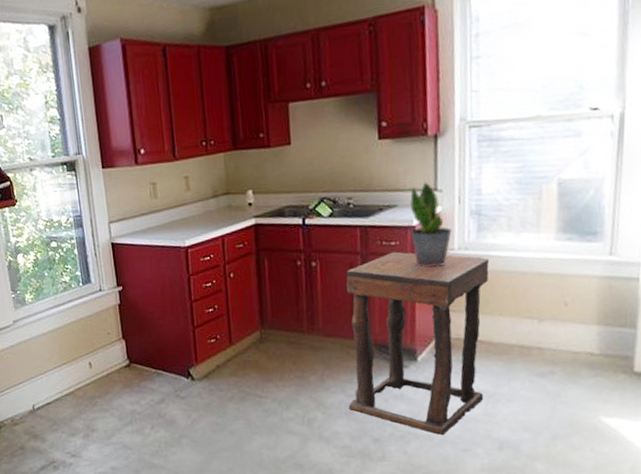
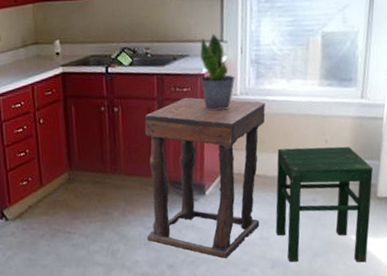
stool: none [503,310,628,450] -> present [275,146,373,263]

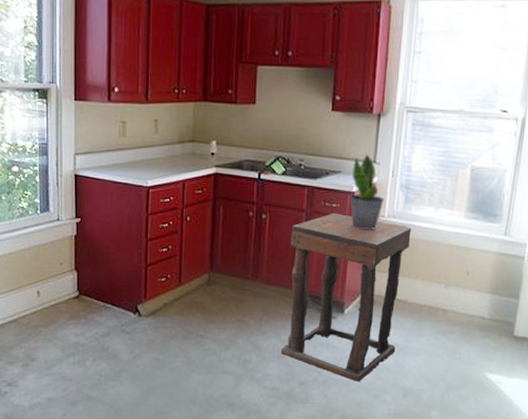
stool: present [275,146,373,263] -> none [411,275,511,402]

